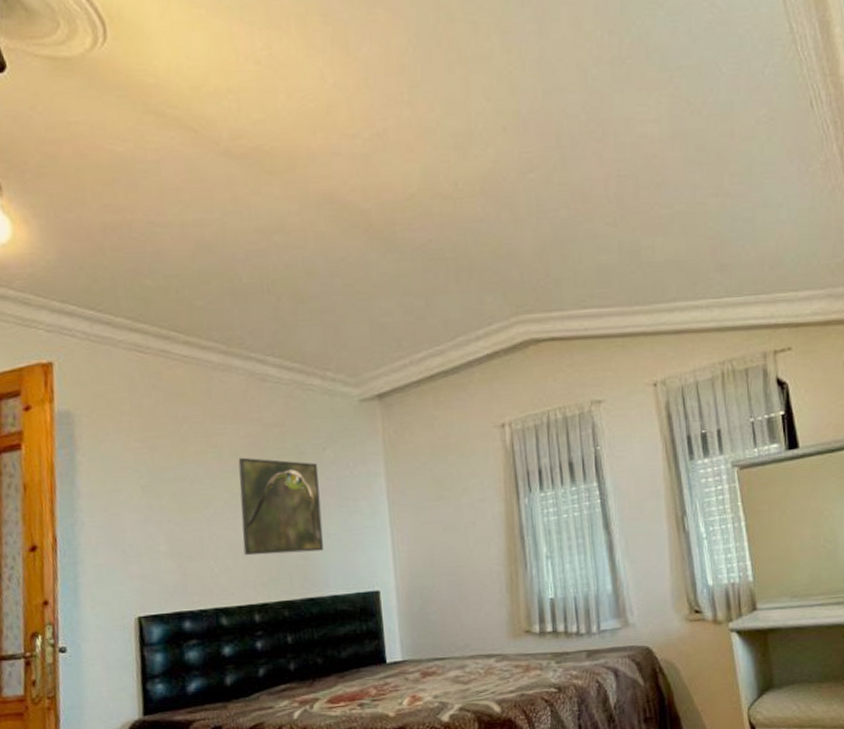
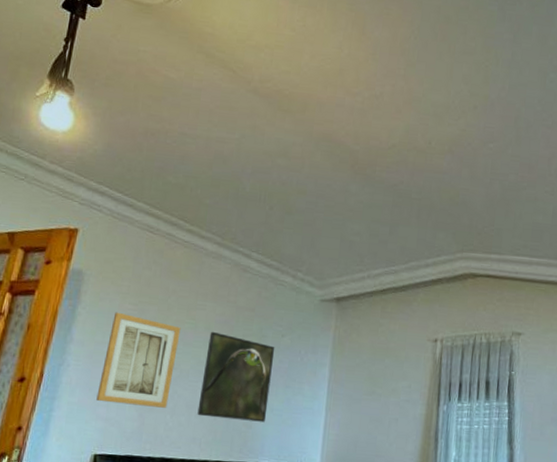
wall art: none [121,453,208,559] -> present [96,312,181,408]

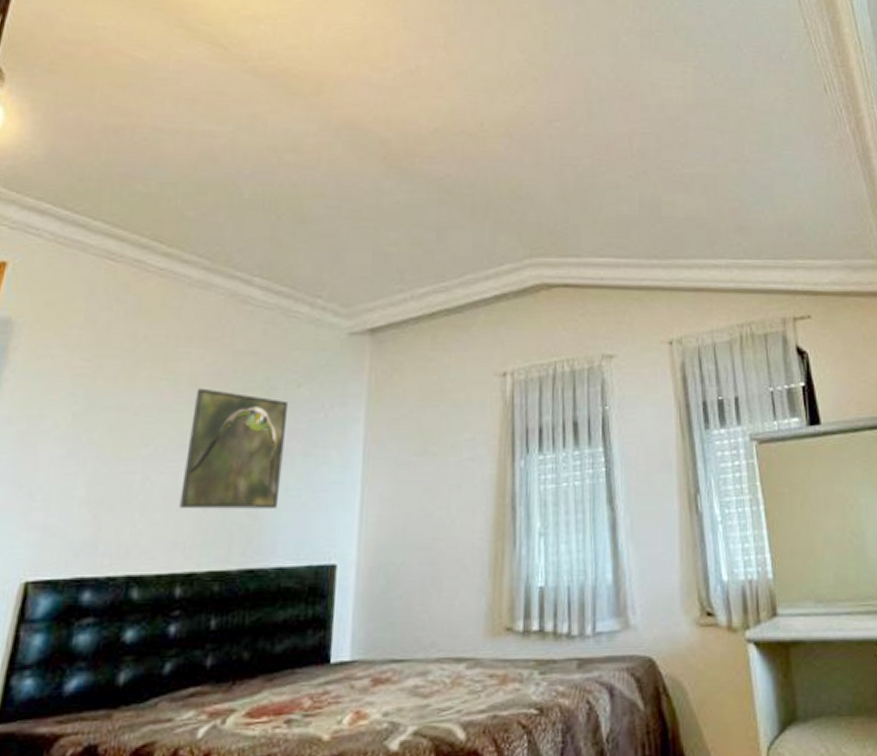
wall art: present [96,312,181,408] -> none [29,372,155,503]

